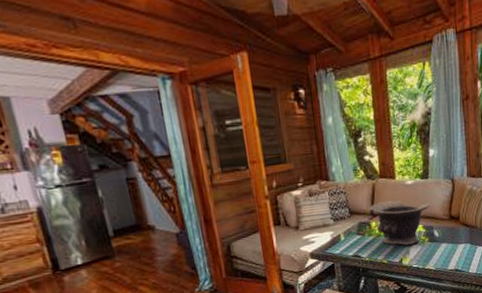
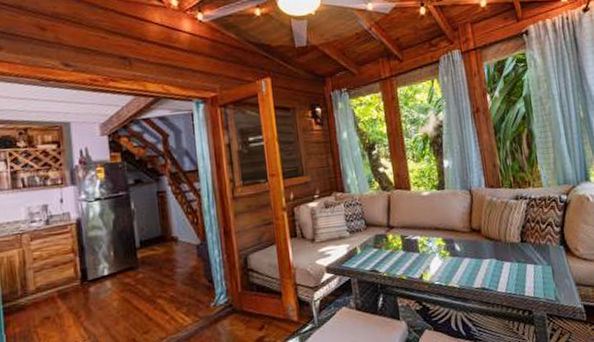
decorative bowl: present [369,200,430,246] -> none [385,211,448,260]

